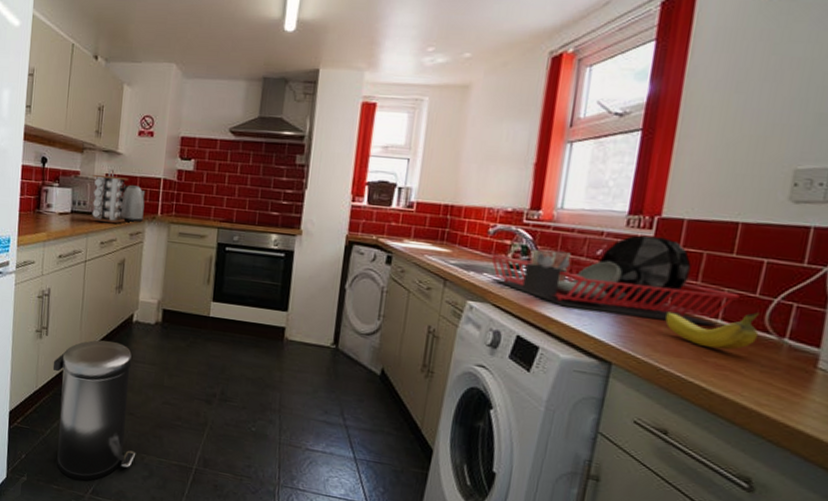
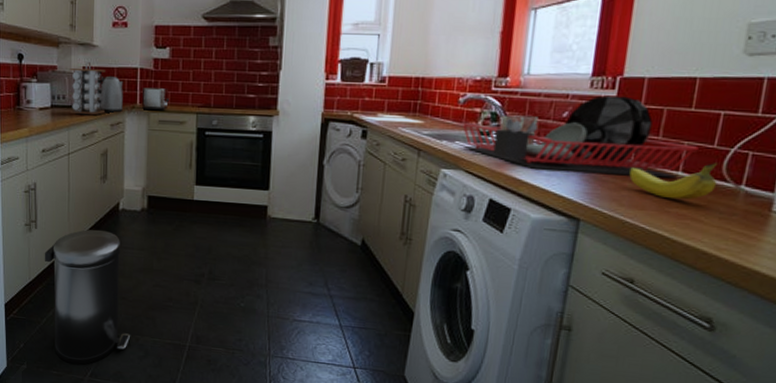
toaster: none [162,198,191,224] -> present [141,87,169,111]

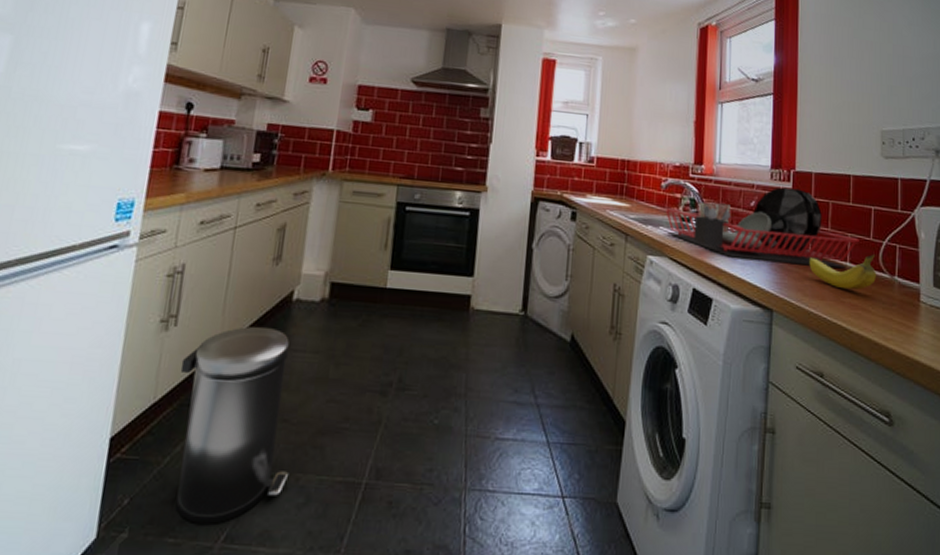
spice rack: present [69,61,106,116] -> none [243,118,295,182]
kettle: present [101,75,123,113] -> none [284,136,315,180]
toaster: present [141,87,169,111] -> none [334,152,367,181]

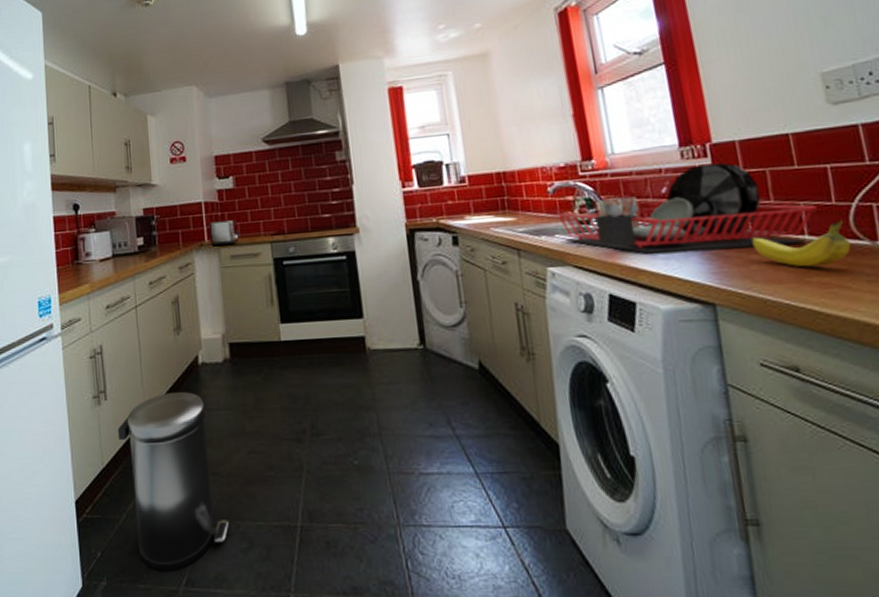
toaster: none [334,152,367,181] -> present [208,220,239,247]

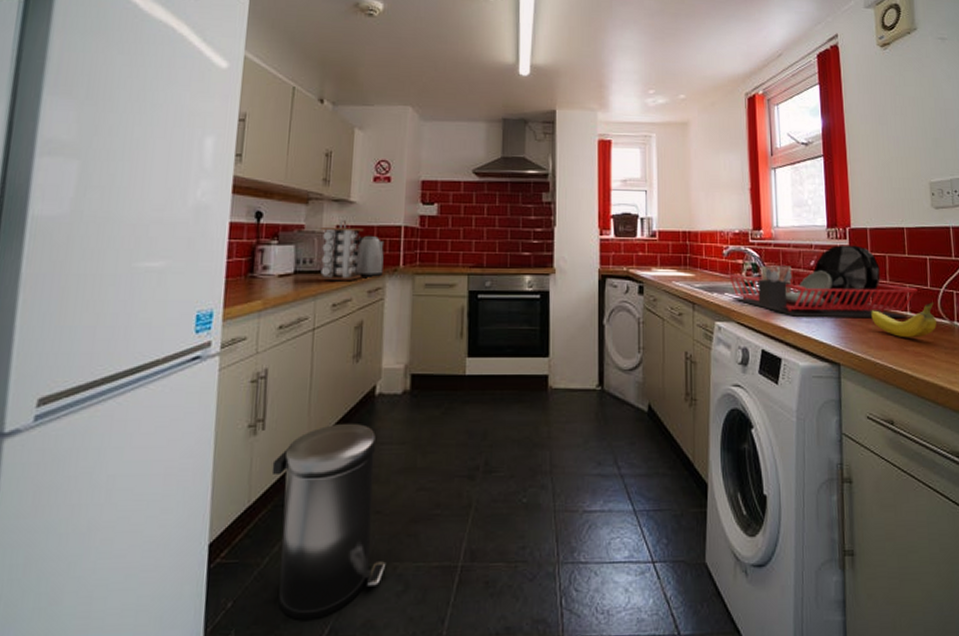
spice rack: none [129,202,171,262] -> present [317,219,364,281]
kettle: none [164,214,190,255] -> present [356,235,385,277]
toaster: present [208,220,239,247] -> none [405,248,437,273]

